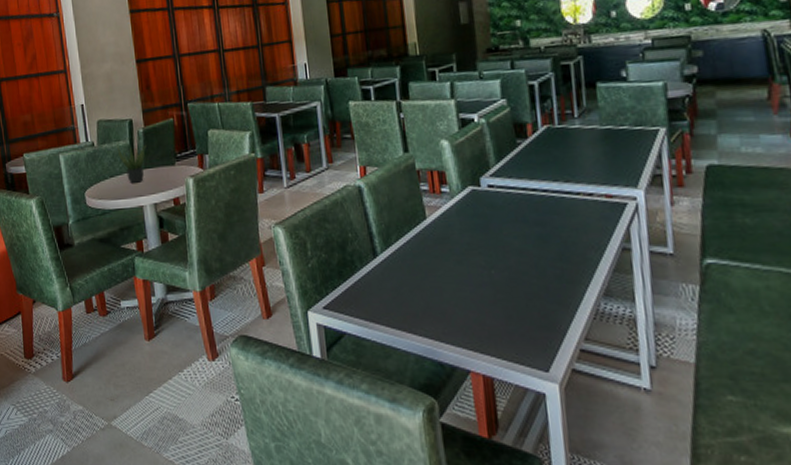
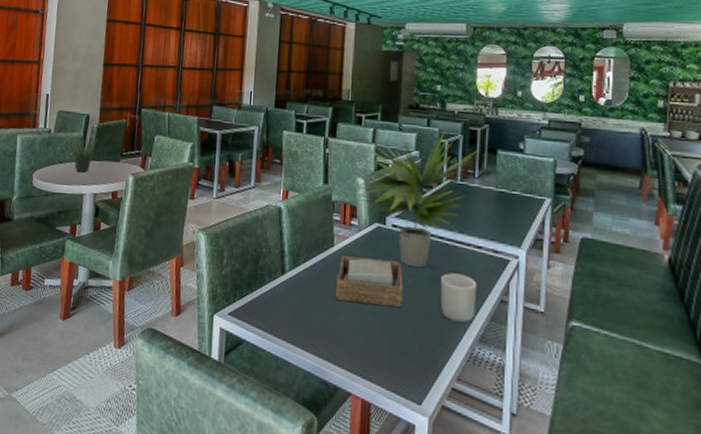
napkin holder: none [434,224,513,275] -> present [334,256,403,308]
plant: none [438,61,575,227] -> present [354,122,478,267]
mug: none [550,227,596,279] -> present [440,273,477,323]

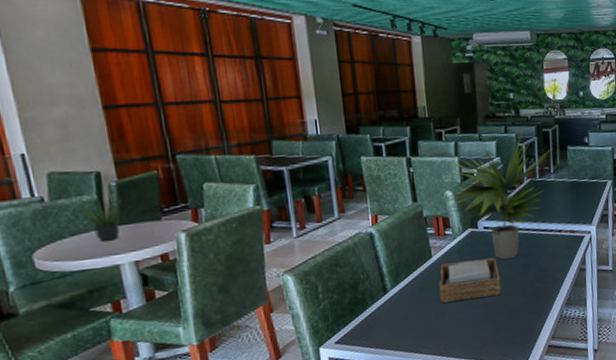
mug: present [440,273,477,323] -> none [530,255,561,295]

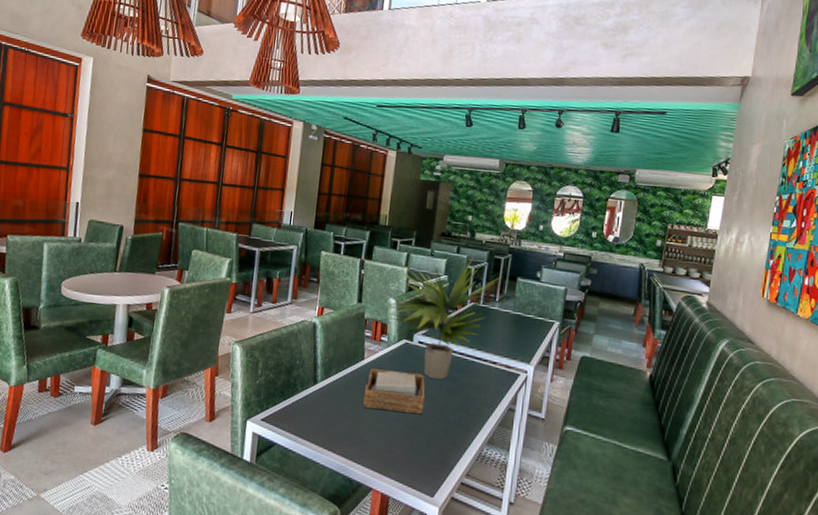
potted plant: present [78,199,122,241] -> none [102,245,132,283]

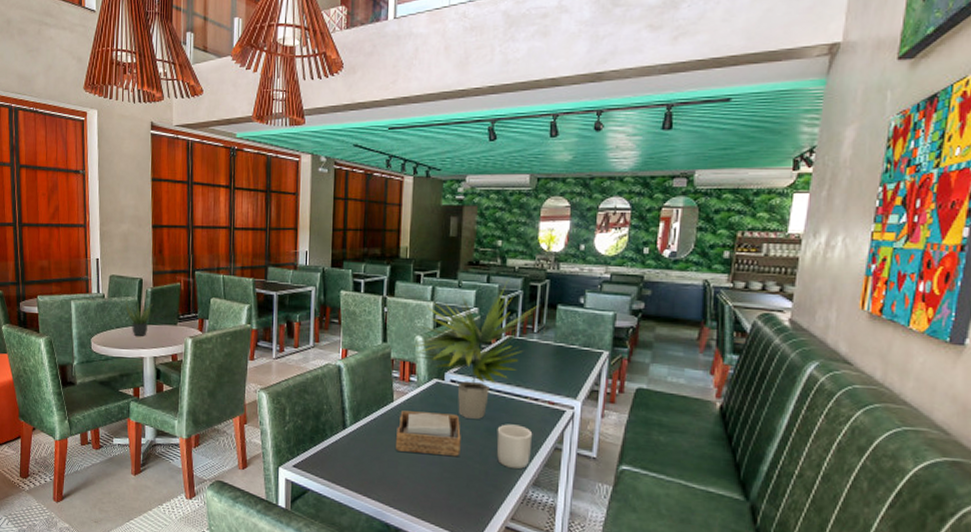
potted plant: none [102,245,132,283] -> present [125,299,153,336]
mug: none [456,385,490,427] -> present [496,424,533,469]

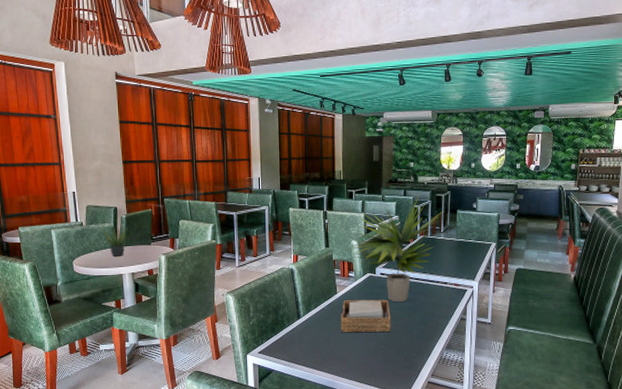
mug: present [496,424,533,469] -> none [417,303,444,337]

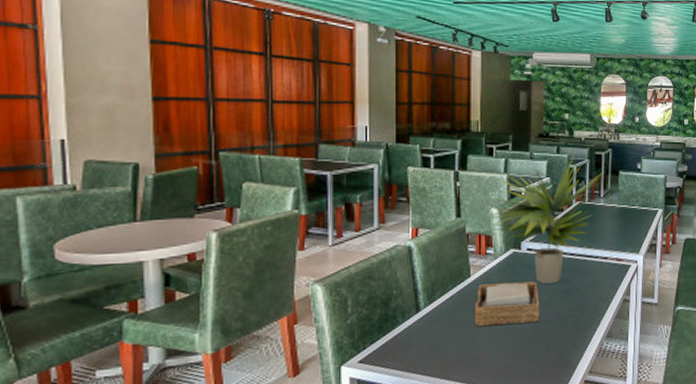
potted plant: present [103,226,128,256] -> none [112,190,156,235]

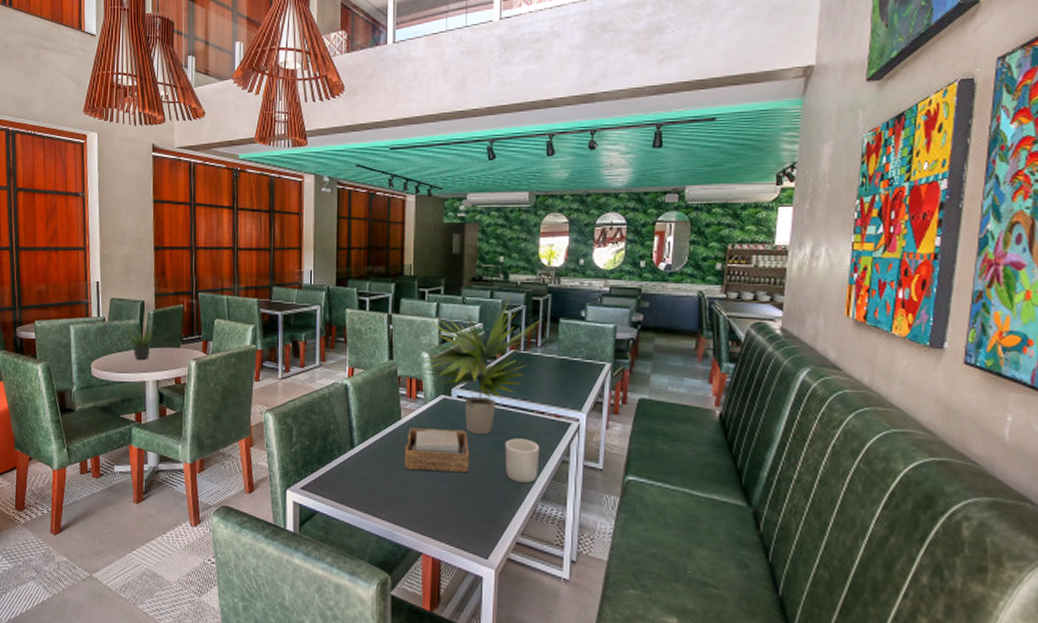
potted plant: none [112,190,156,235] -> present [127,322,155,360]
mug: none [572,283,604,325] -> present [504,438,540,483]

